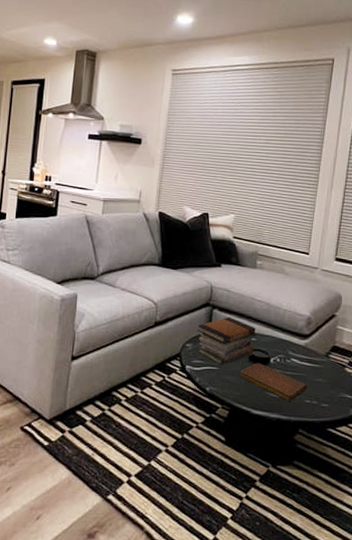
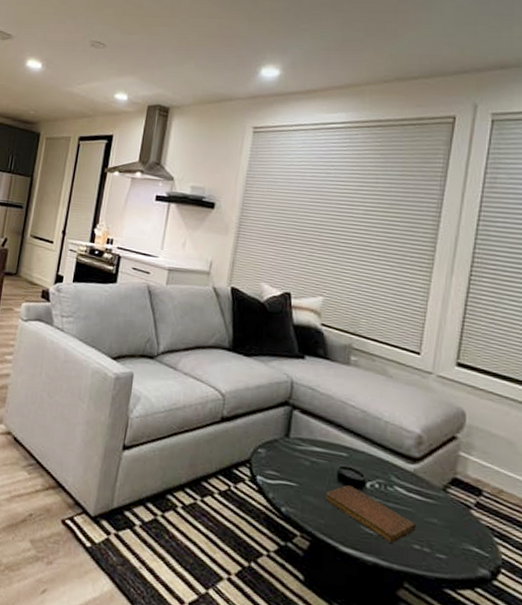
book stack: present [197,317,256,366] -> none [272,422,348,482]

